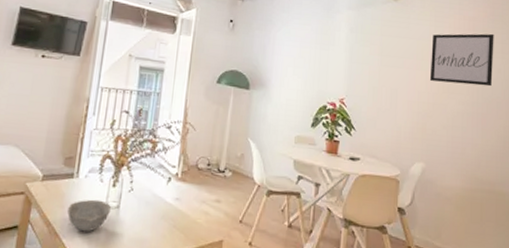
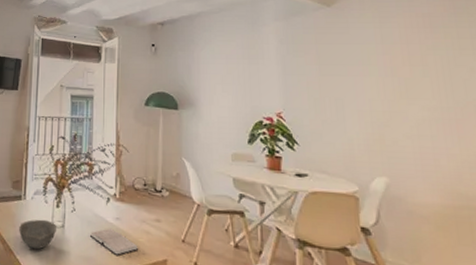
hardback book: none [147,208,195,238] -> present [90,228,138,256]
wall art: present [429,33,494,87] -> none [379,28,465,88]

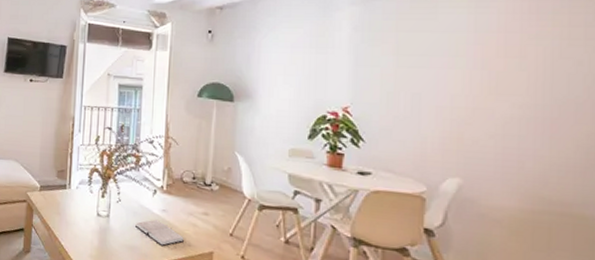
bowl: present [18,219,56,250] -> none [63,208,101,237]

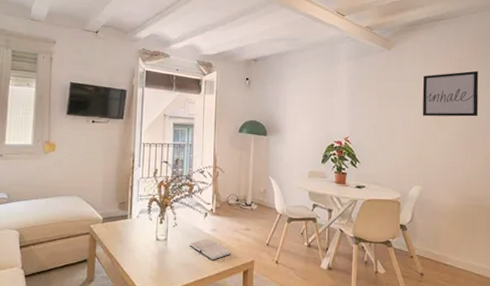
wall art: none [467,15,572,84] -> present [422,70,479,117]

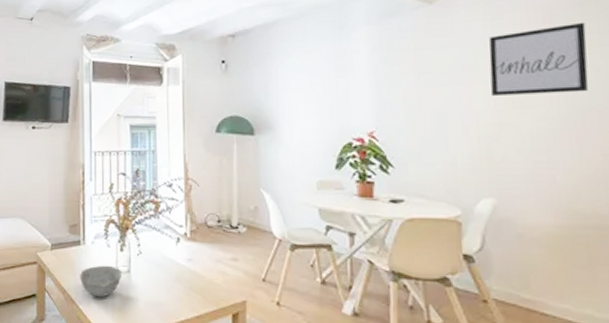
bowl: none [125,235,160,261] -> present [79,265,121,298]
hardback book: present [190,238,230,261] -> none [160,270,214,300]

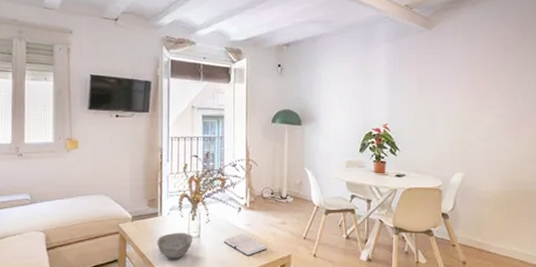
hardback book: none [160,270,214,300] -> present [224,233,266,257]
wall art: present [489,22,589,96] -> none [465,49,525,99]

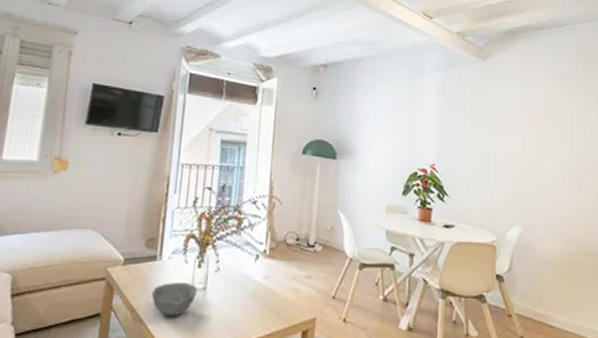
hardback book: present [224,233,266,257] -> none [235,288,287,318]

